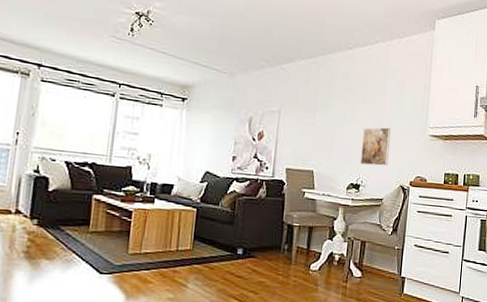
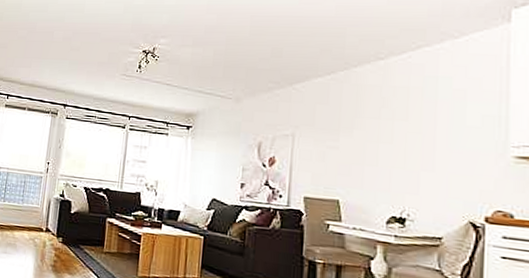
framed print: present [360,127,391,166] -> none [405,148,448,197]

